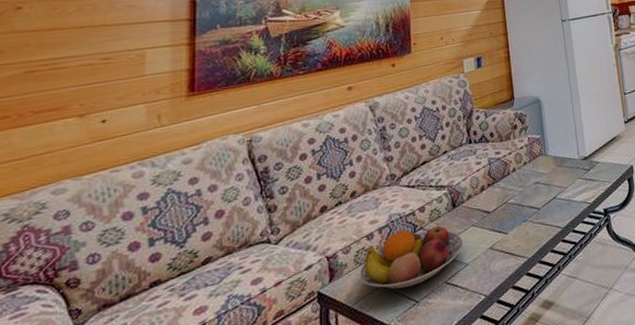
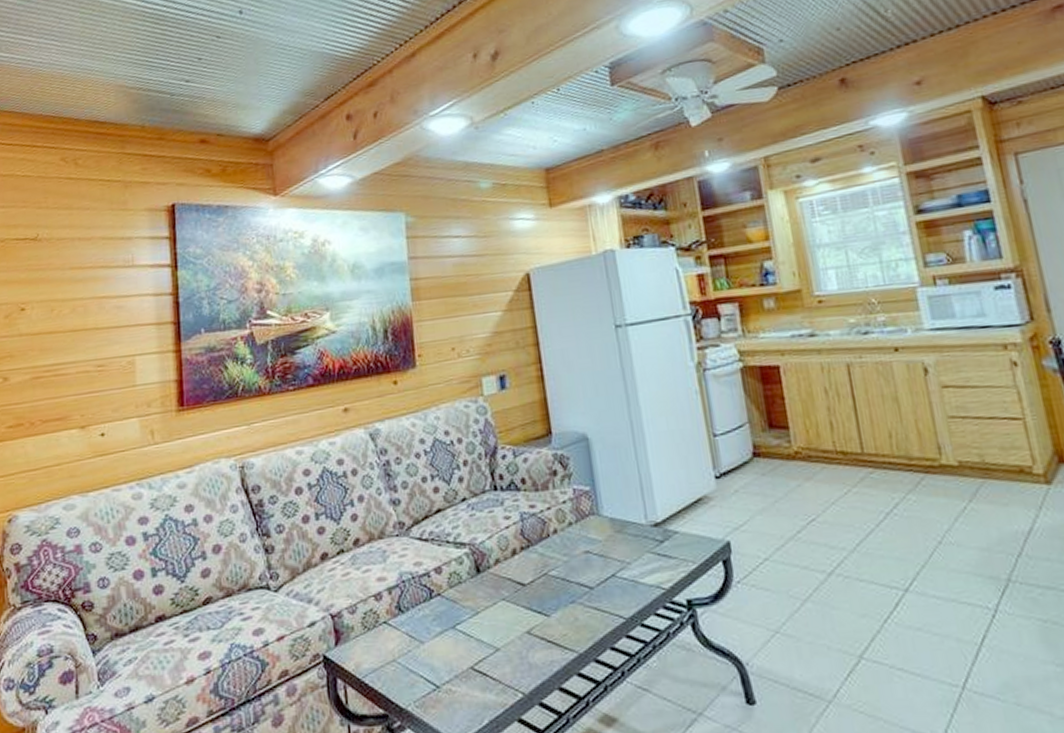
fruit bowl: present [360,224,464,289] -> none [369,592,492,667]

